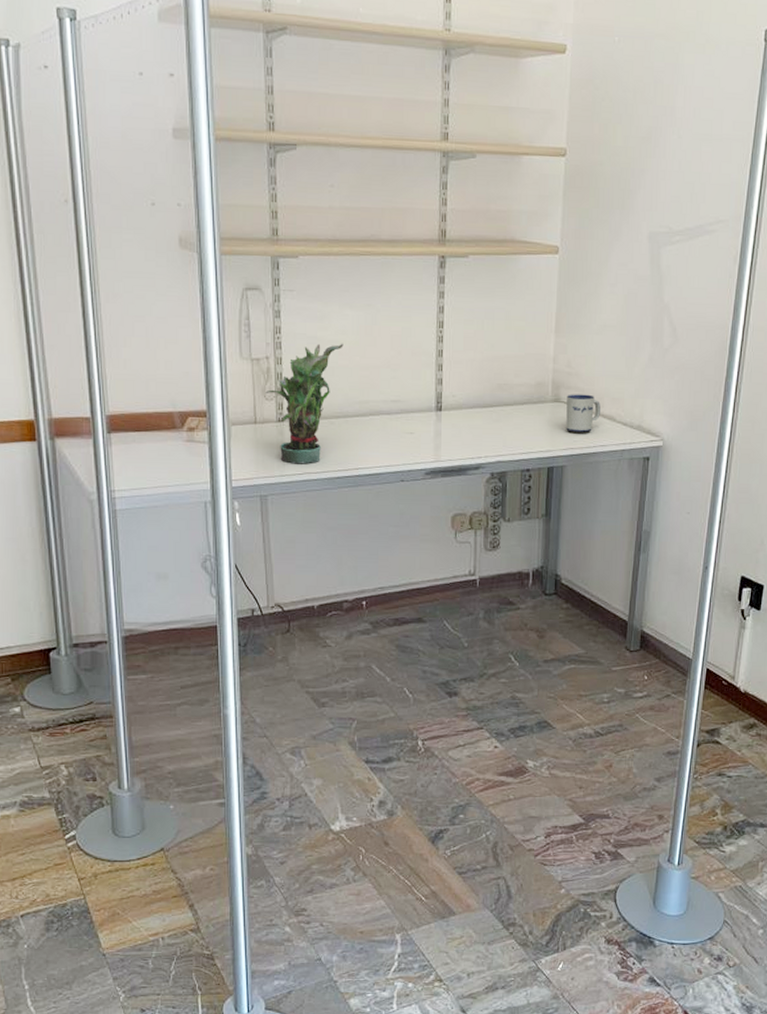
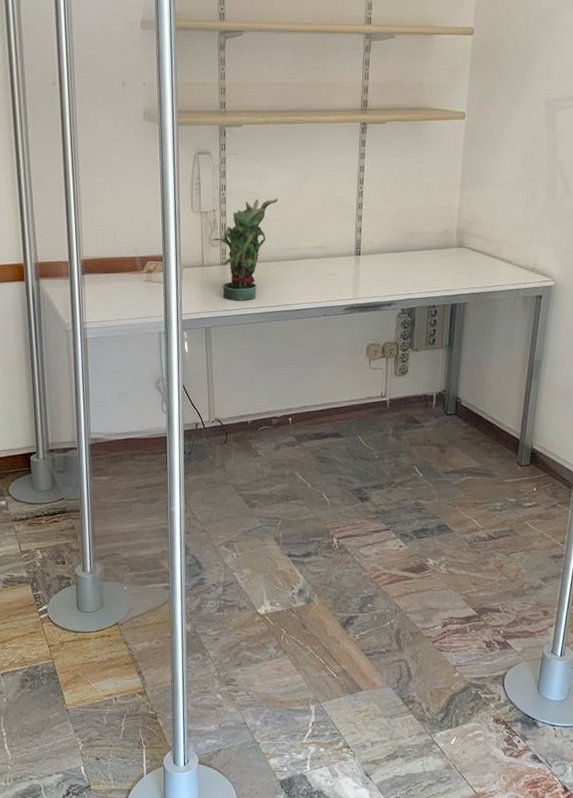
mug: present [566,394,600,433] -> none [468,240,499,274]

